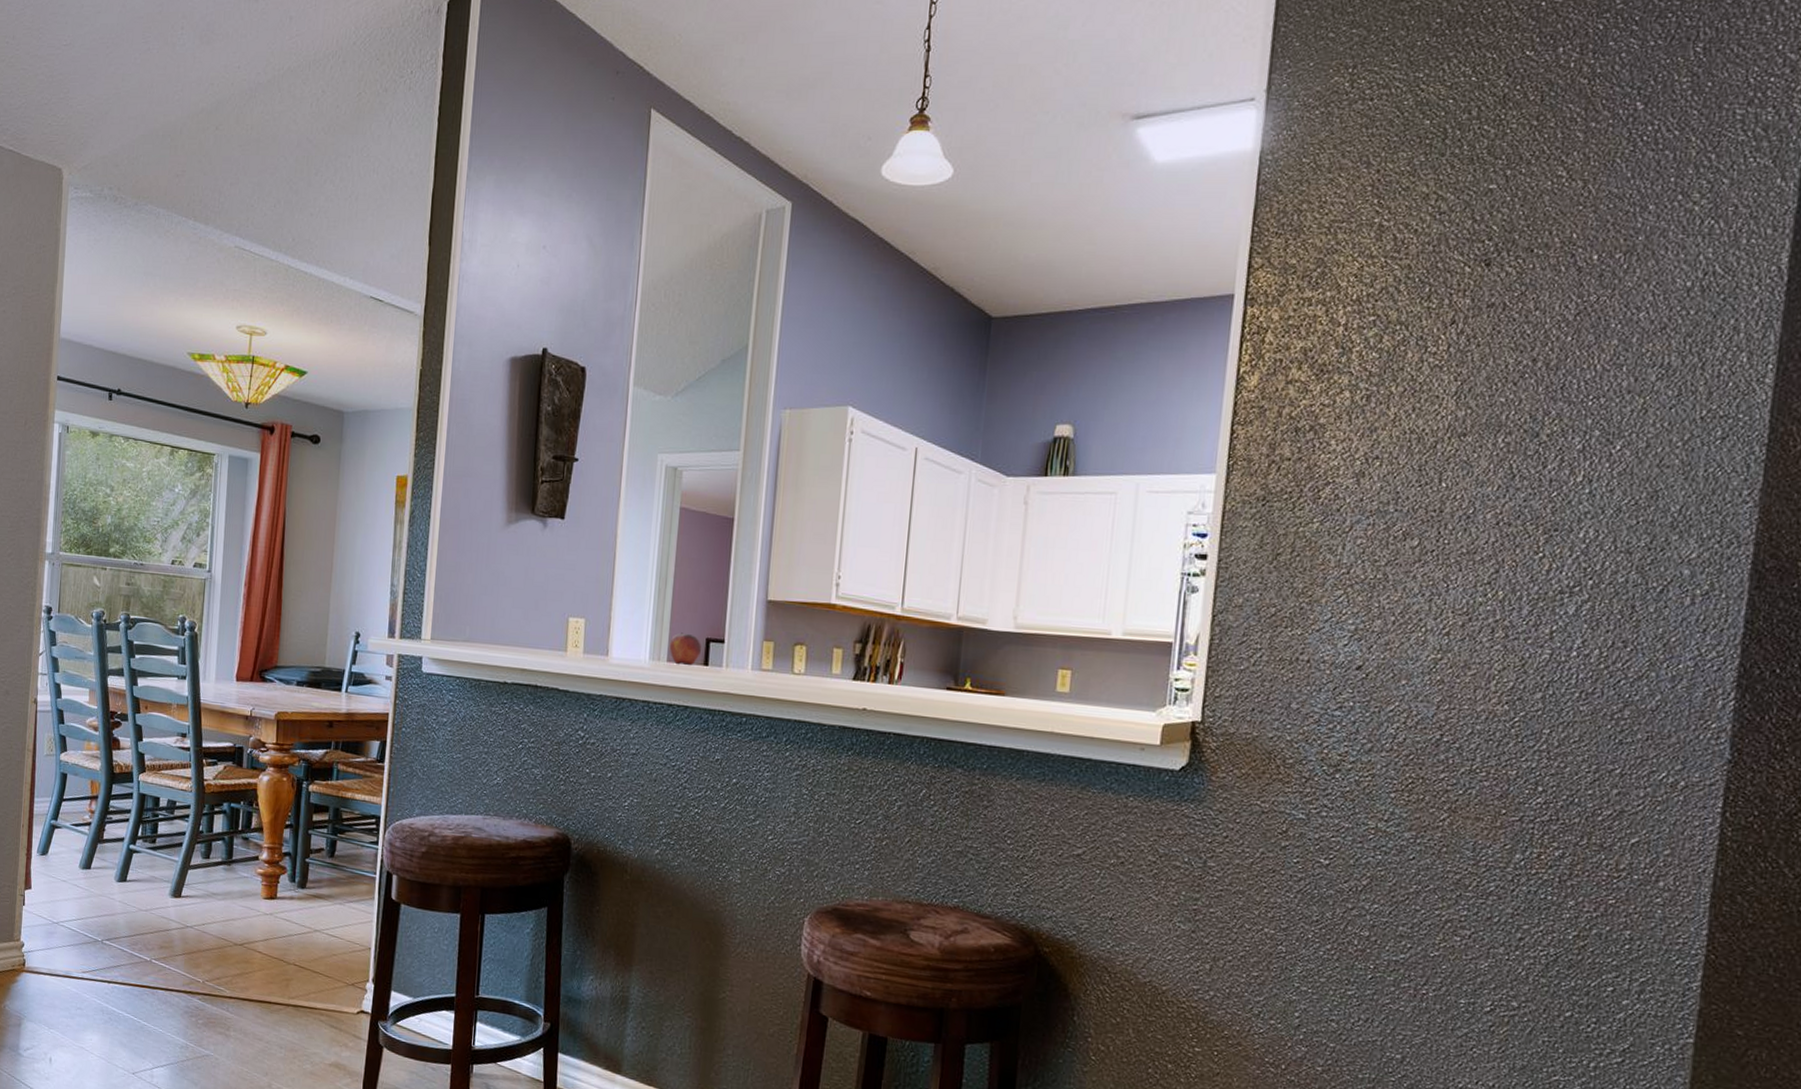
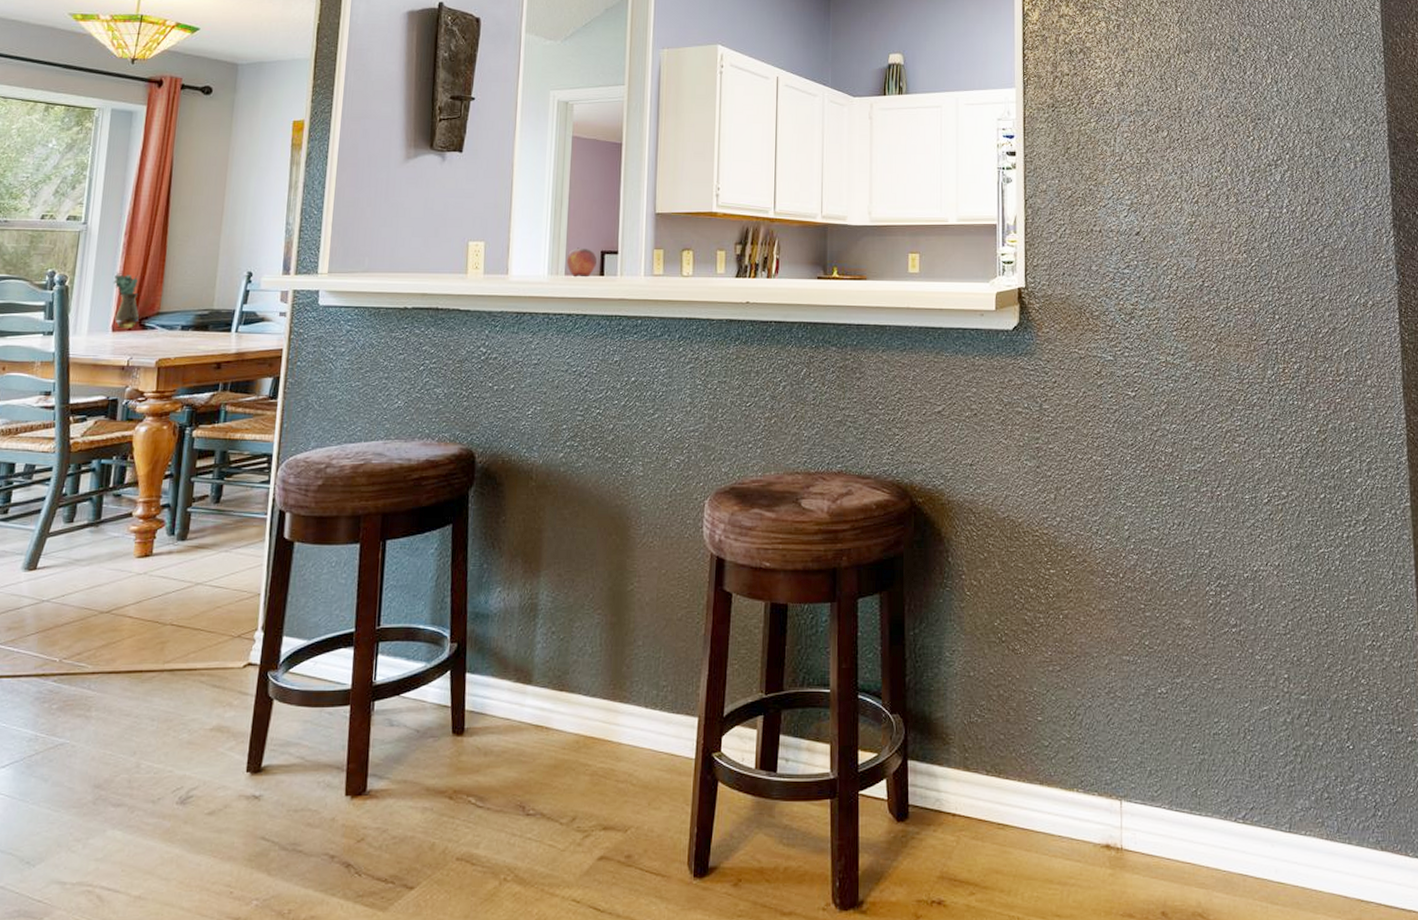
vase: none [235,622,259,679] -> present [113,272,139,328]

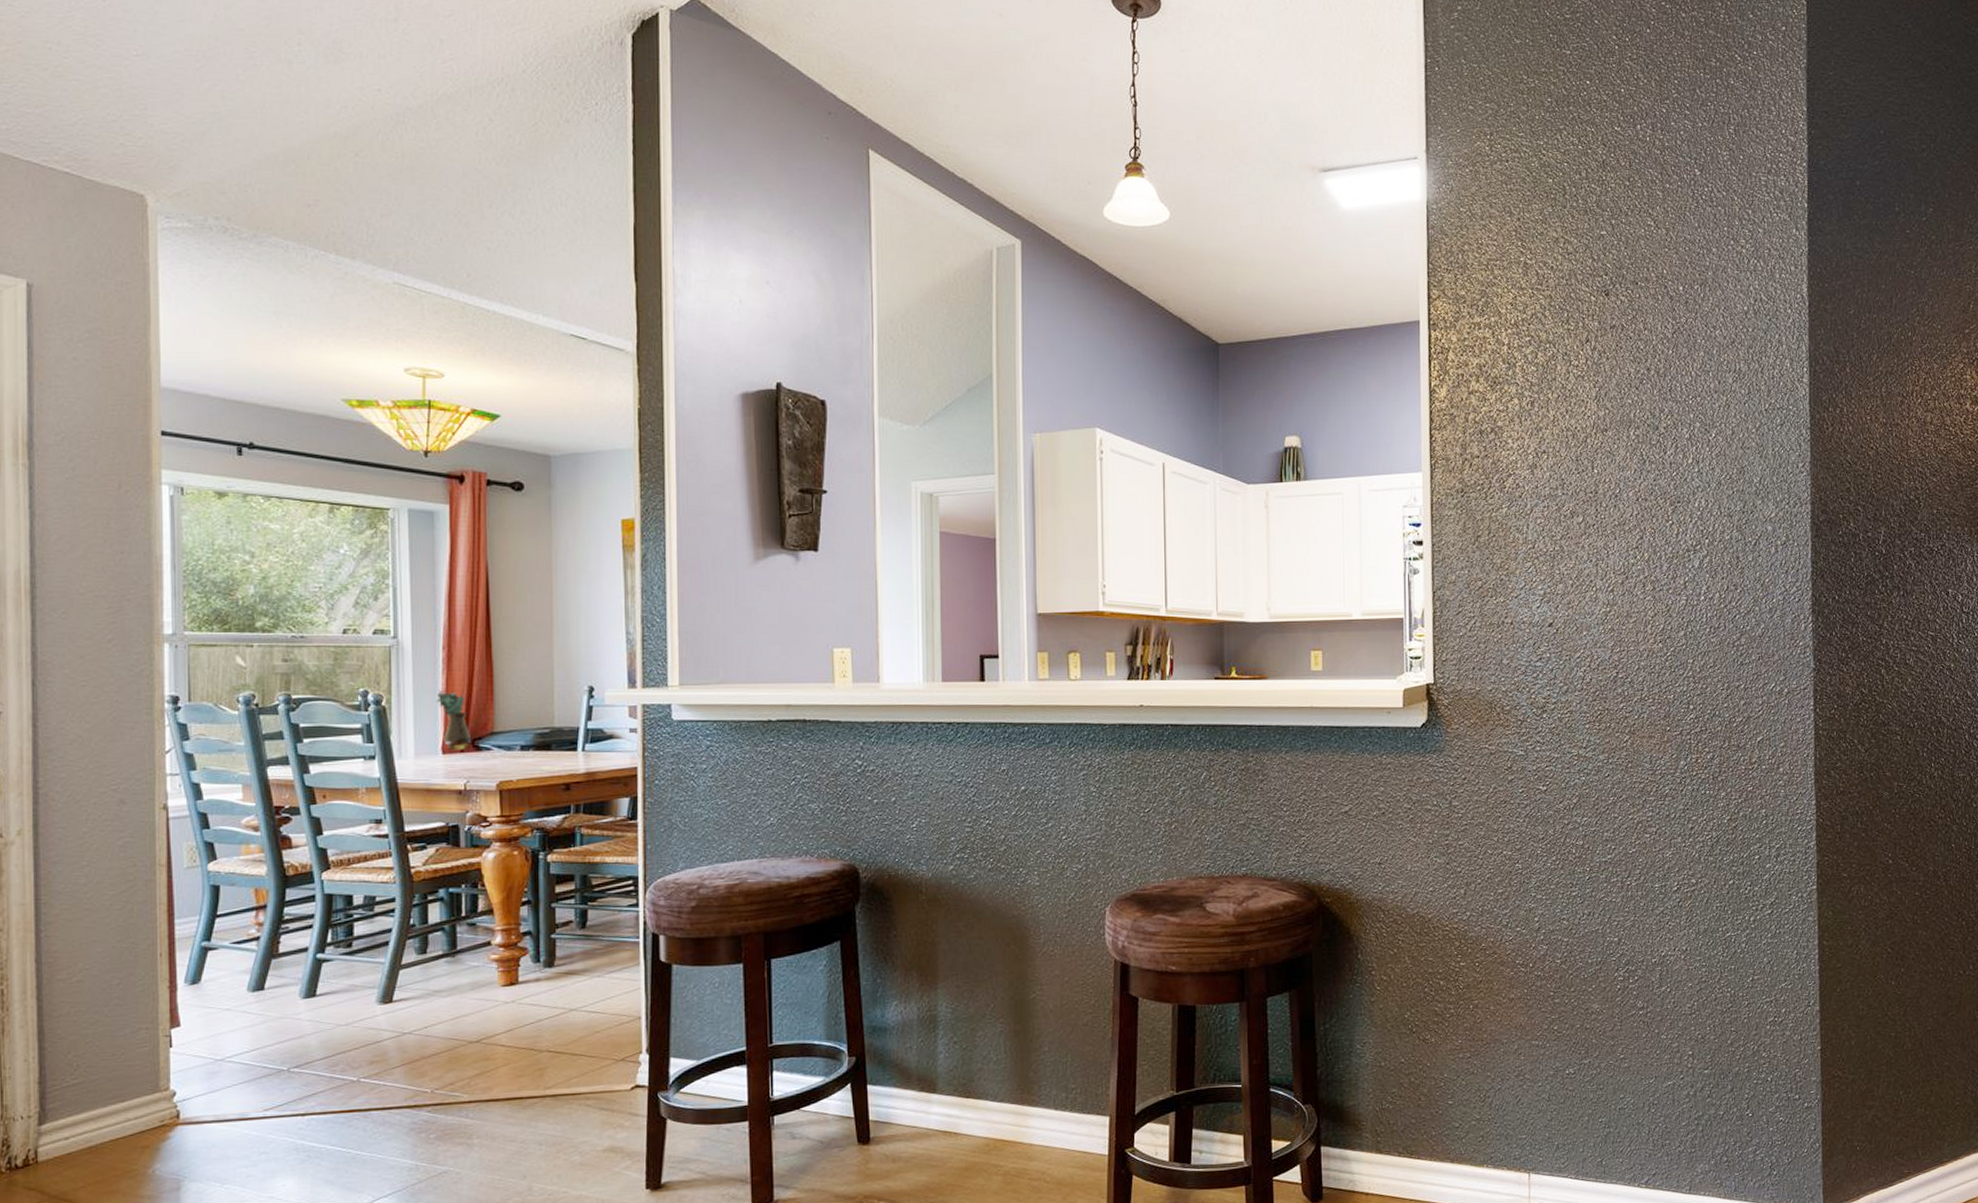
fruit: present [566,247,598,278] -> none [943,652,977,684]

